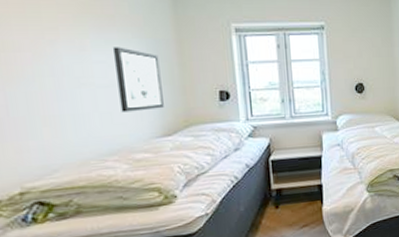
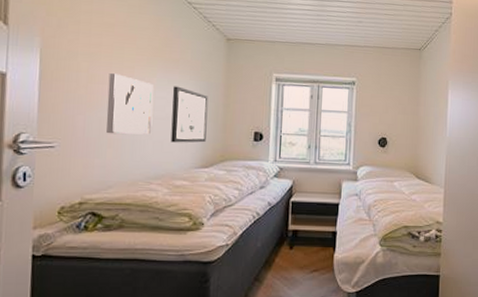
wall art: none [26,38,96,111] -> present [106,73,154,135]

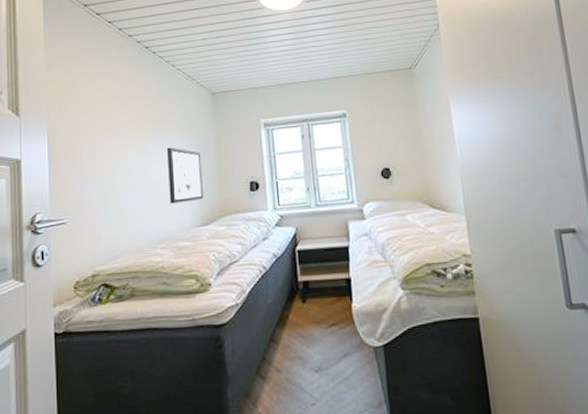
wall art: present [106,73,154,135] -> none [108,144,152,204]

